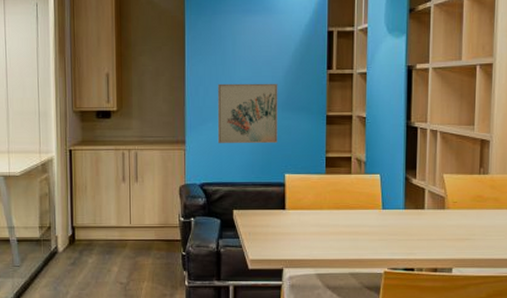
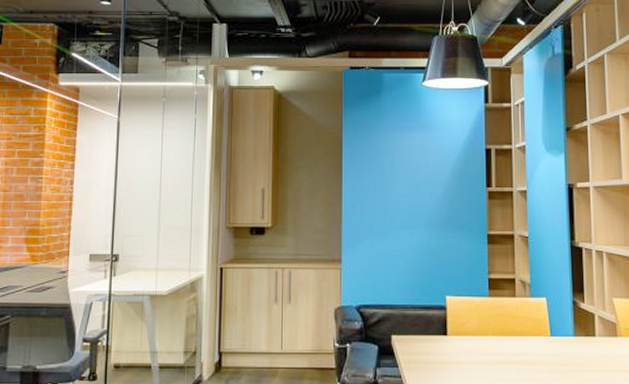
wall art: present [217,83,278,144] -> none [374,200,438,264]

